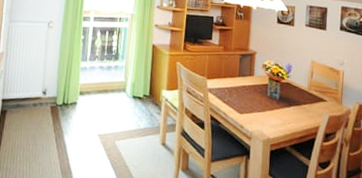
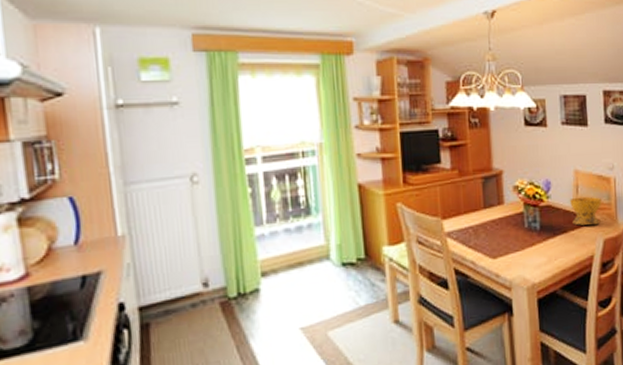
bowl: none [305,81,331,104] -> present [570,197,602,226]

